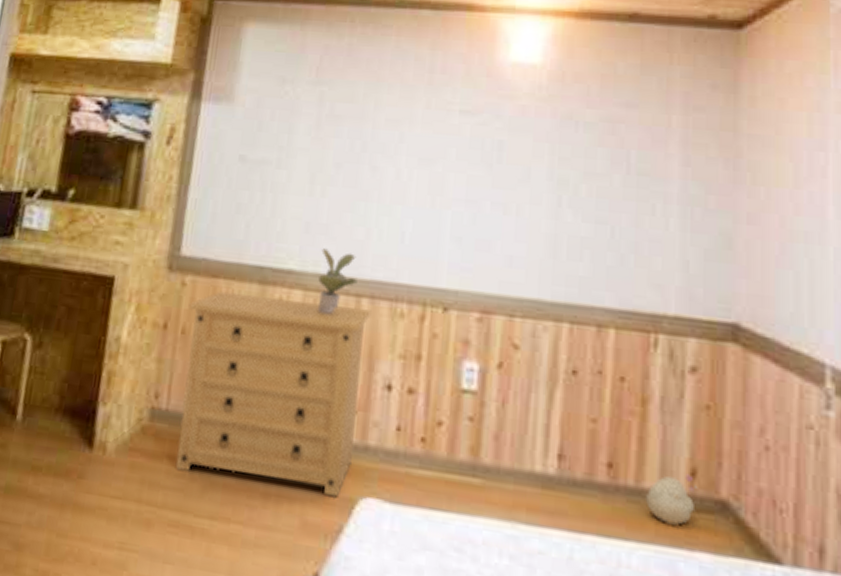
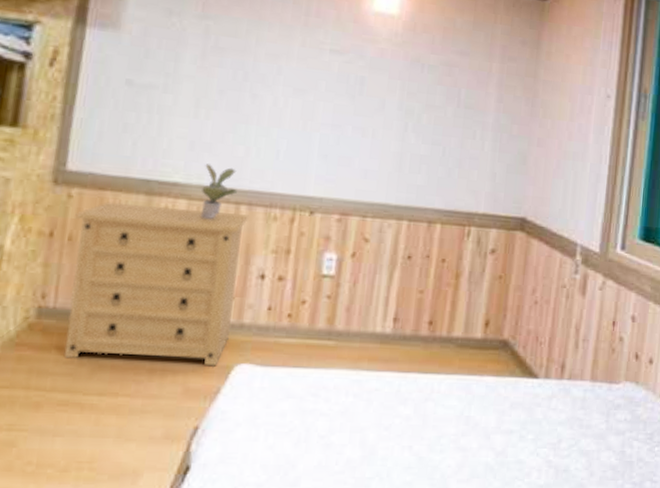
plush toy: present [646,474,696,526] -> none [454,324,488,360]

